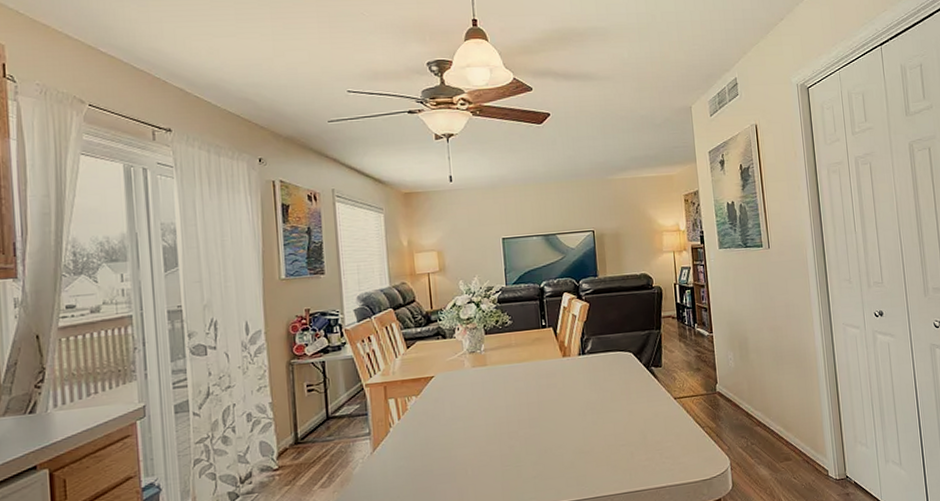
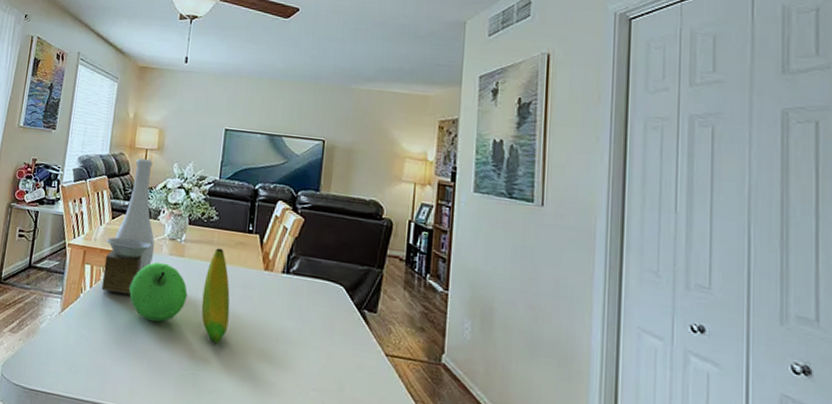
vase: none [405,283,457,418] -> present [101,158,155,295]
fruit: none [439,348,540,435] -> present [129,248,230,346]

